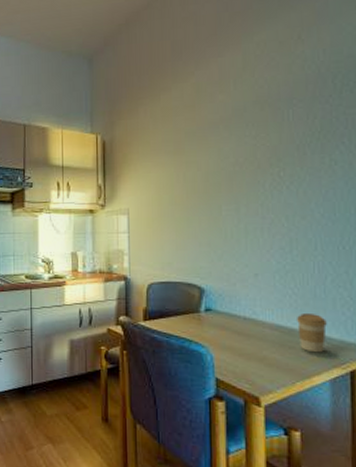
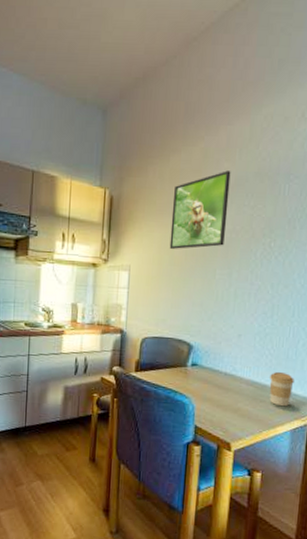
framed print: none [167,102,228,188] -> present [169,170,231,249]

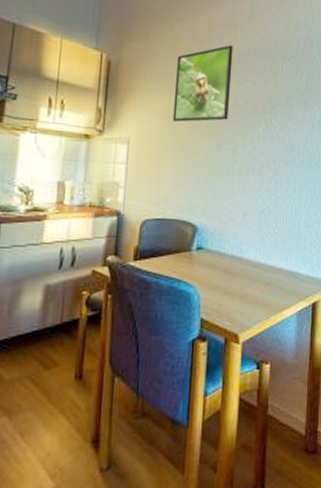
coffee cup: present [269,371,294,407] -> none [275,250,298,288]

